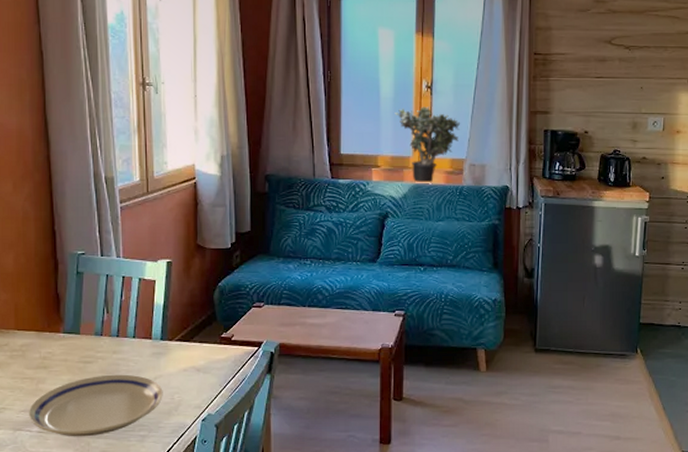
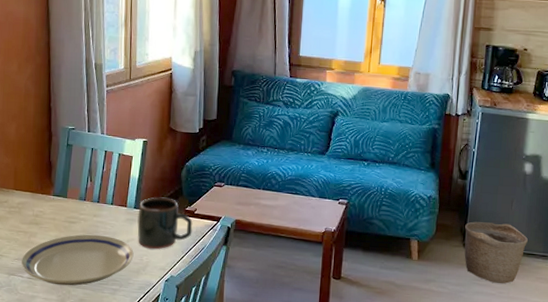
mug: none [165,324,230,384] -> present [137,197,193,249]
potted plant: present [395,105,460,183] -> none [350,17,409,87]
basket: none [535,323,603,389] -> present [464,221,528,284]

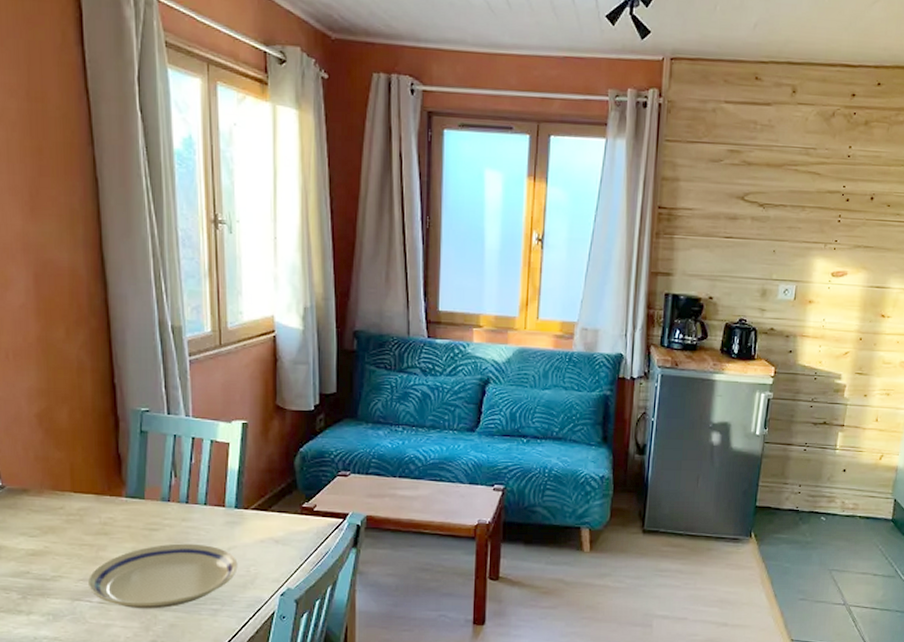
mug: present [137,197,193,249] -> none [240,492,312,556]
basket: present [464,221,528,284] -> none [644,503,716,573]

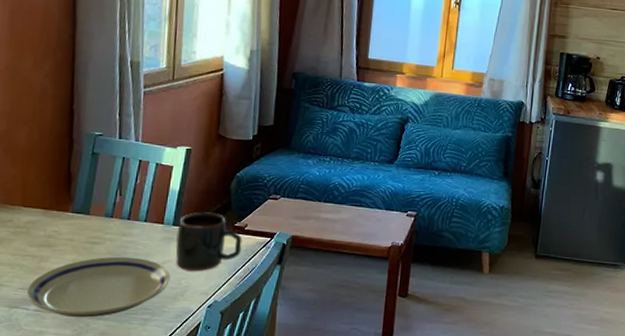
mug: none [240,492,312,556] -> present [175,212,243,271]

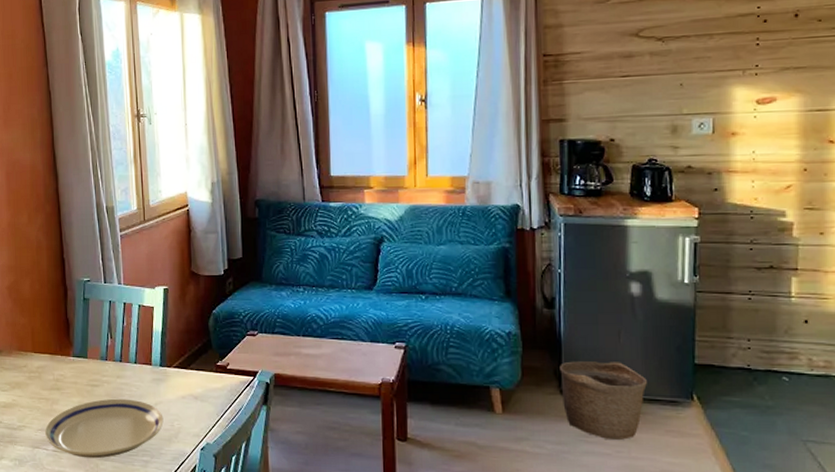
mug: present [175,212,243,271] -> none [164,352,226,412]
basket: none [536,232,599,294] -> present [560,361,647,440]

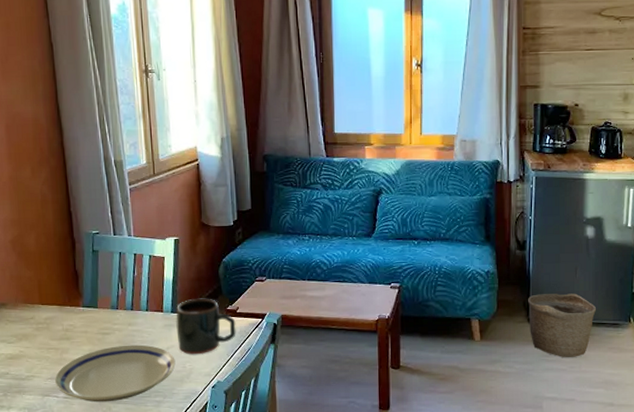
mug: none [164,352,226,412] -> present [176,298,236,354]

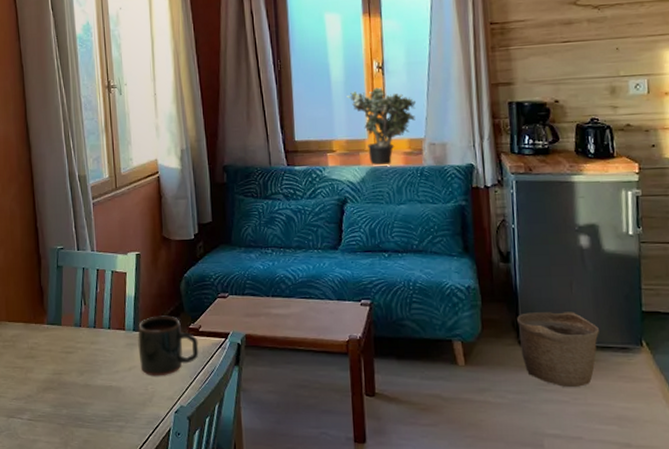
plate: present [55,344,176,403] -> none [20,364,138,426]
potted plant: none [386,83,450,160] -> present [347,86,416,166]

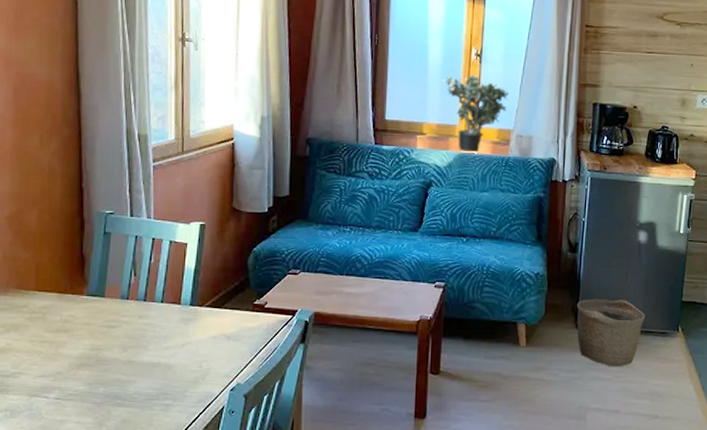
mug: present [138,315,199,375] -> none [194,290,263,352]

